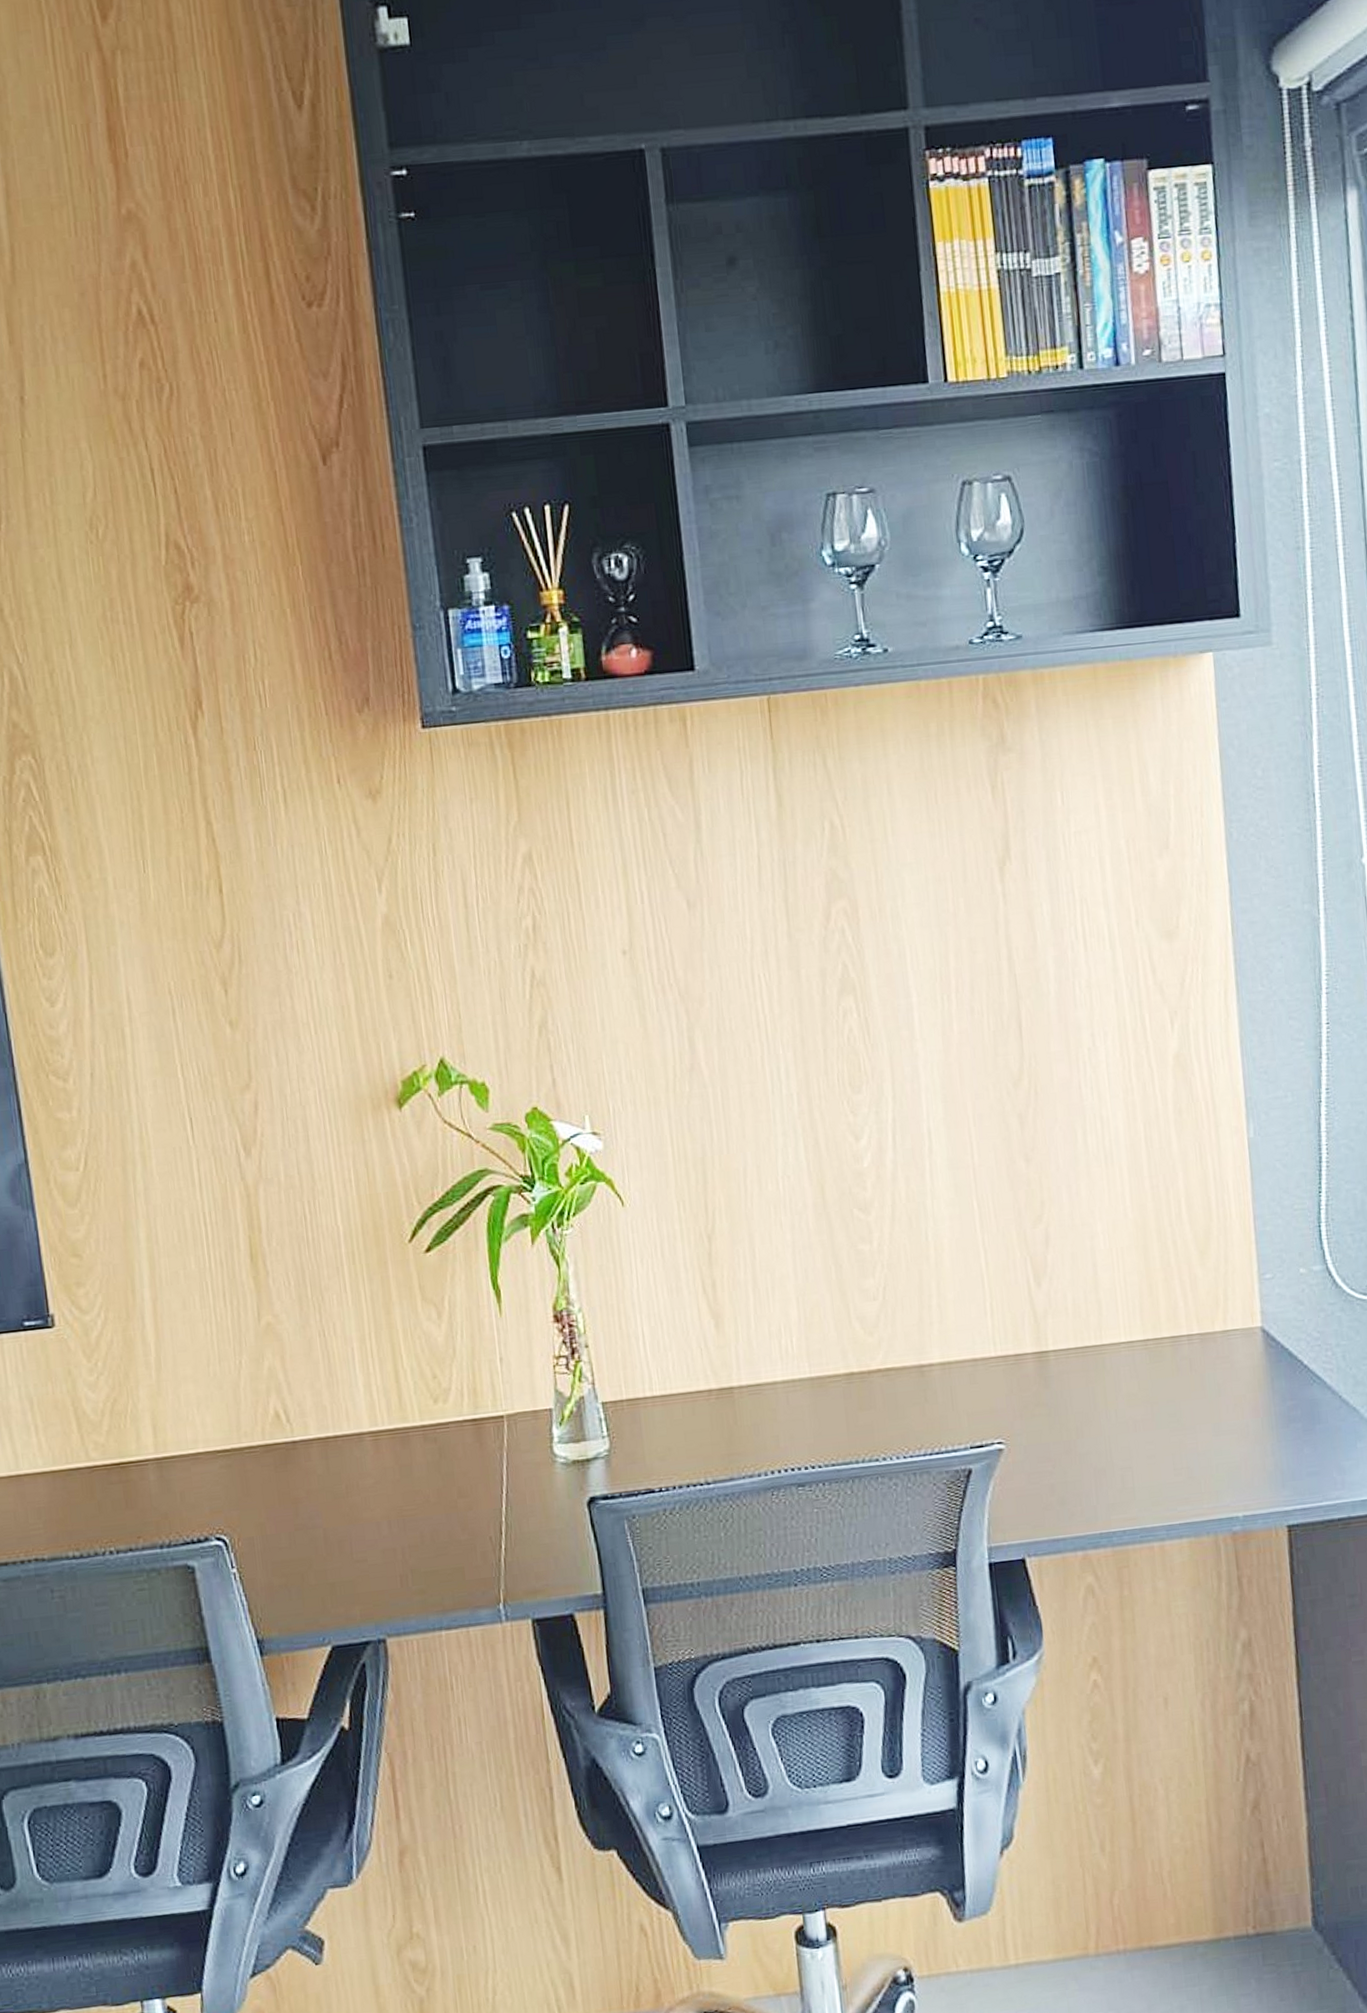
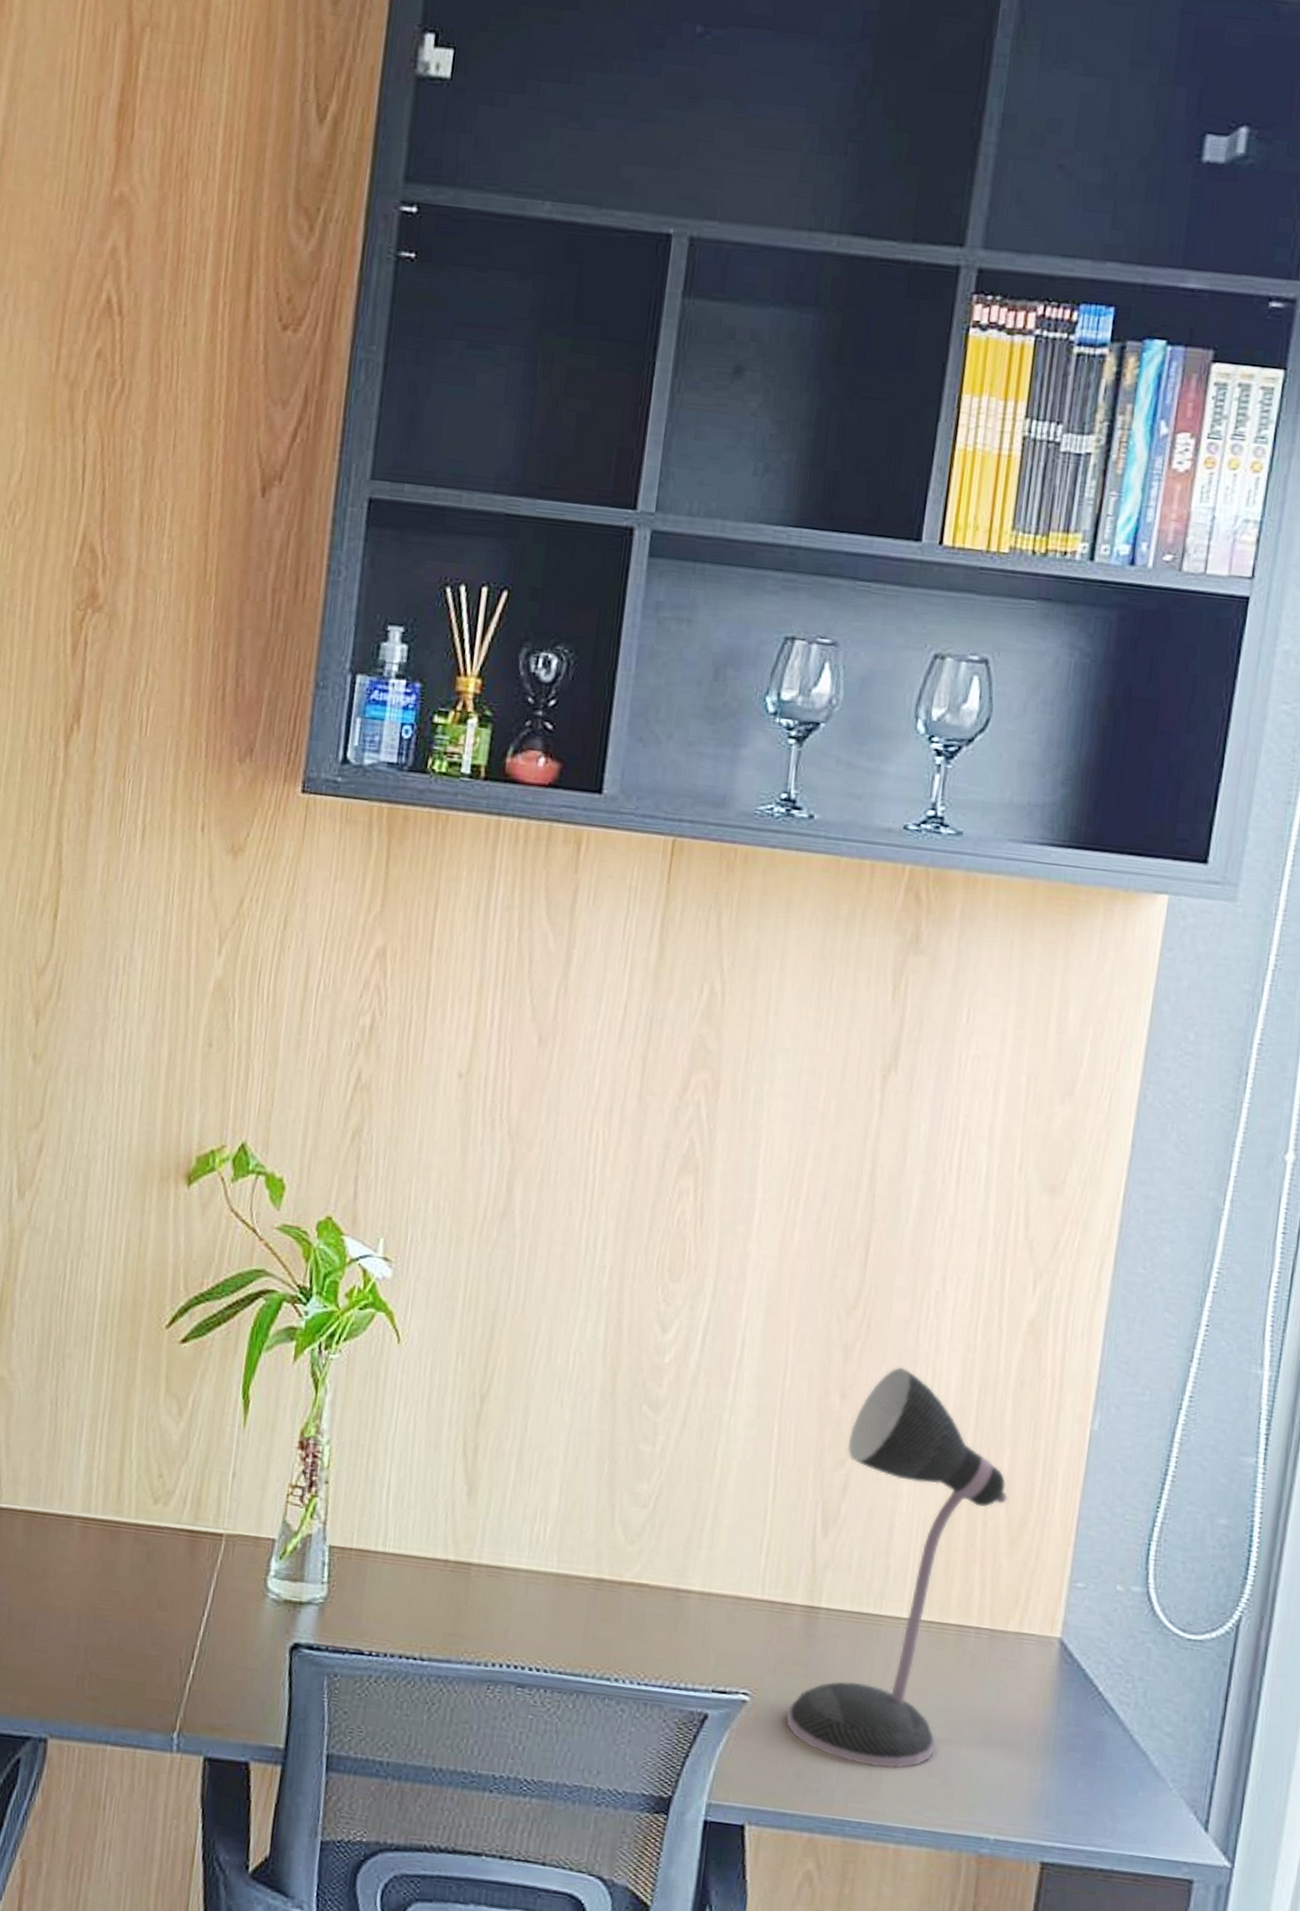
desk lamp: none [1040,1121,1190,1480] -> present [785,1366,1009,1768]

